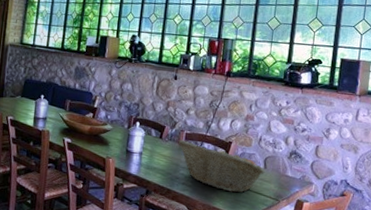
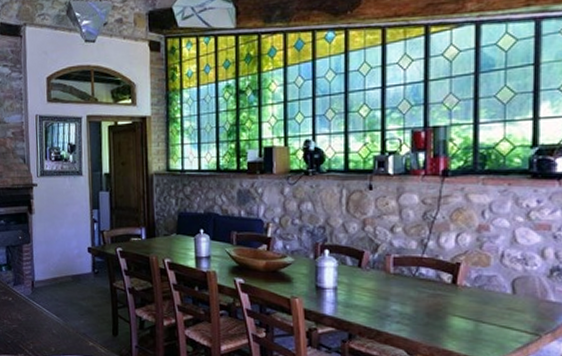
fruit basket: present [178,139,266,193] -> none [384,266,516,329]

